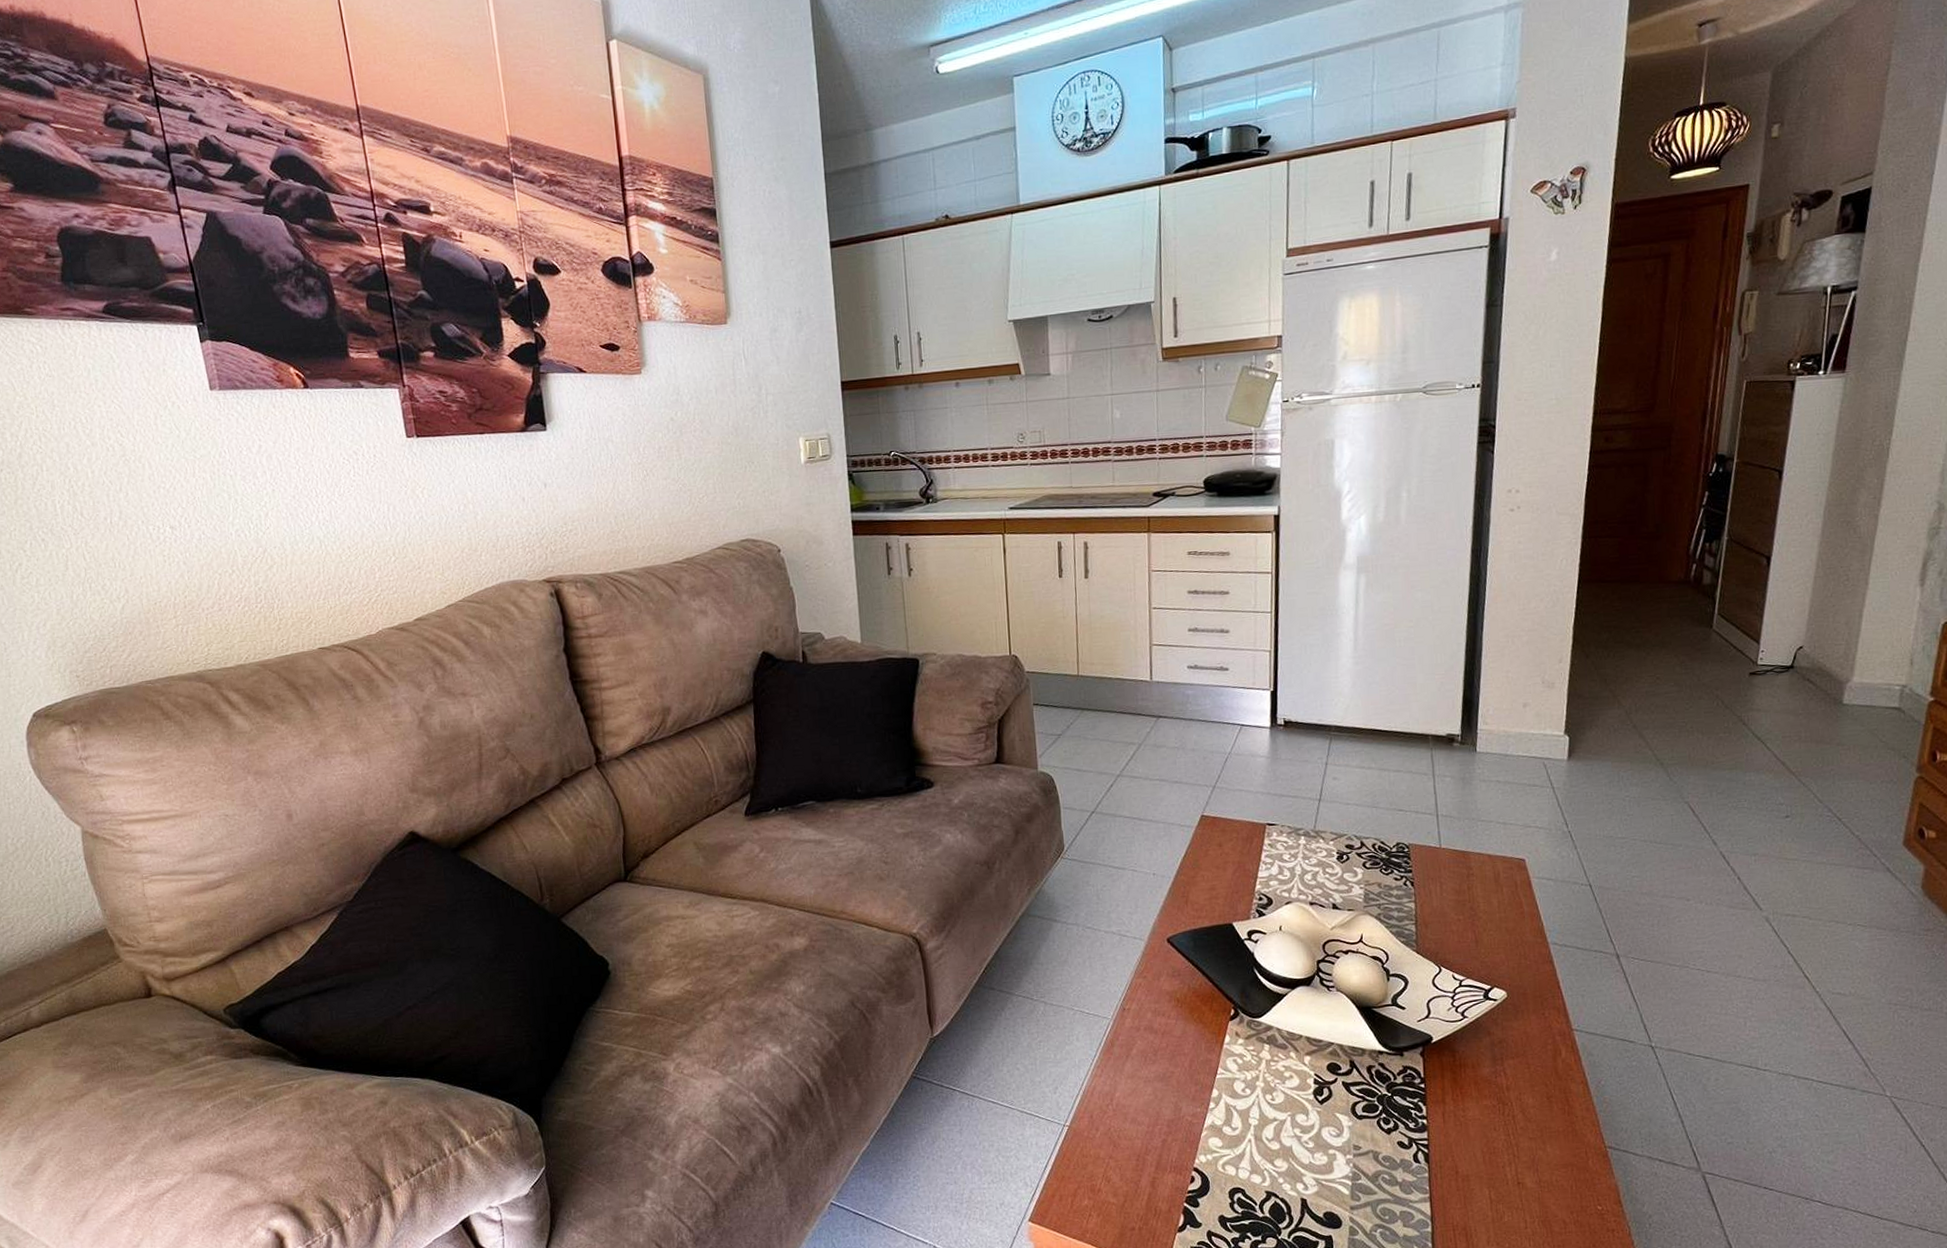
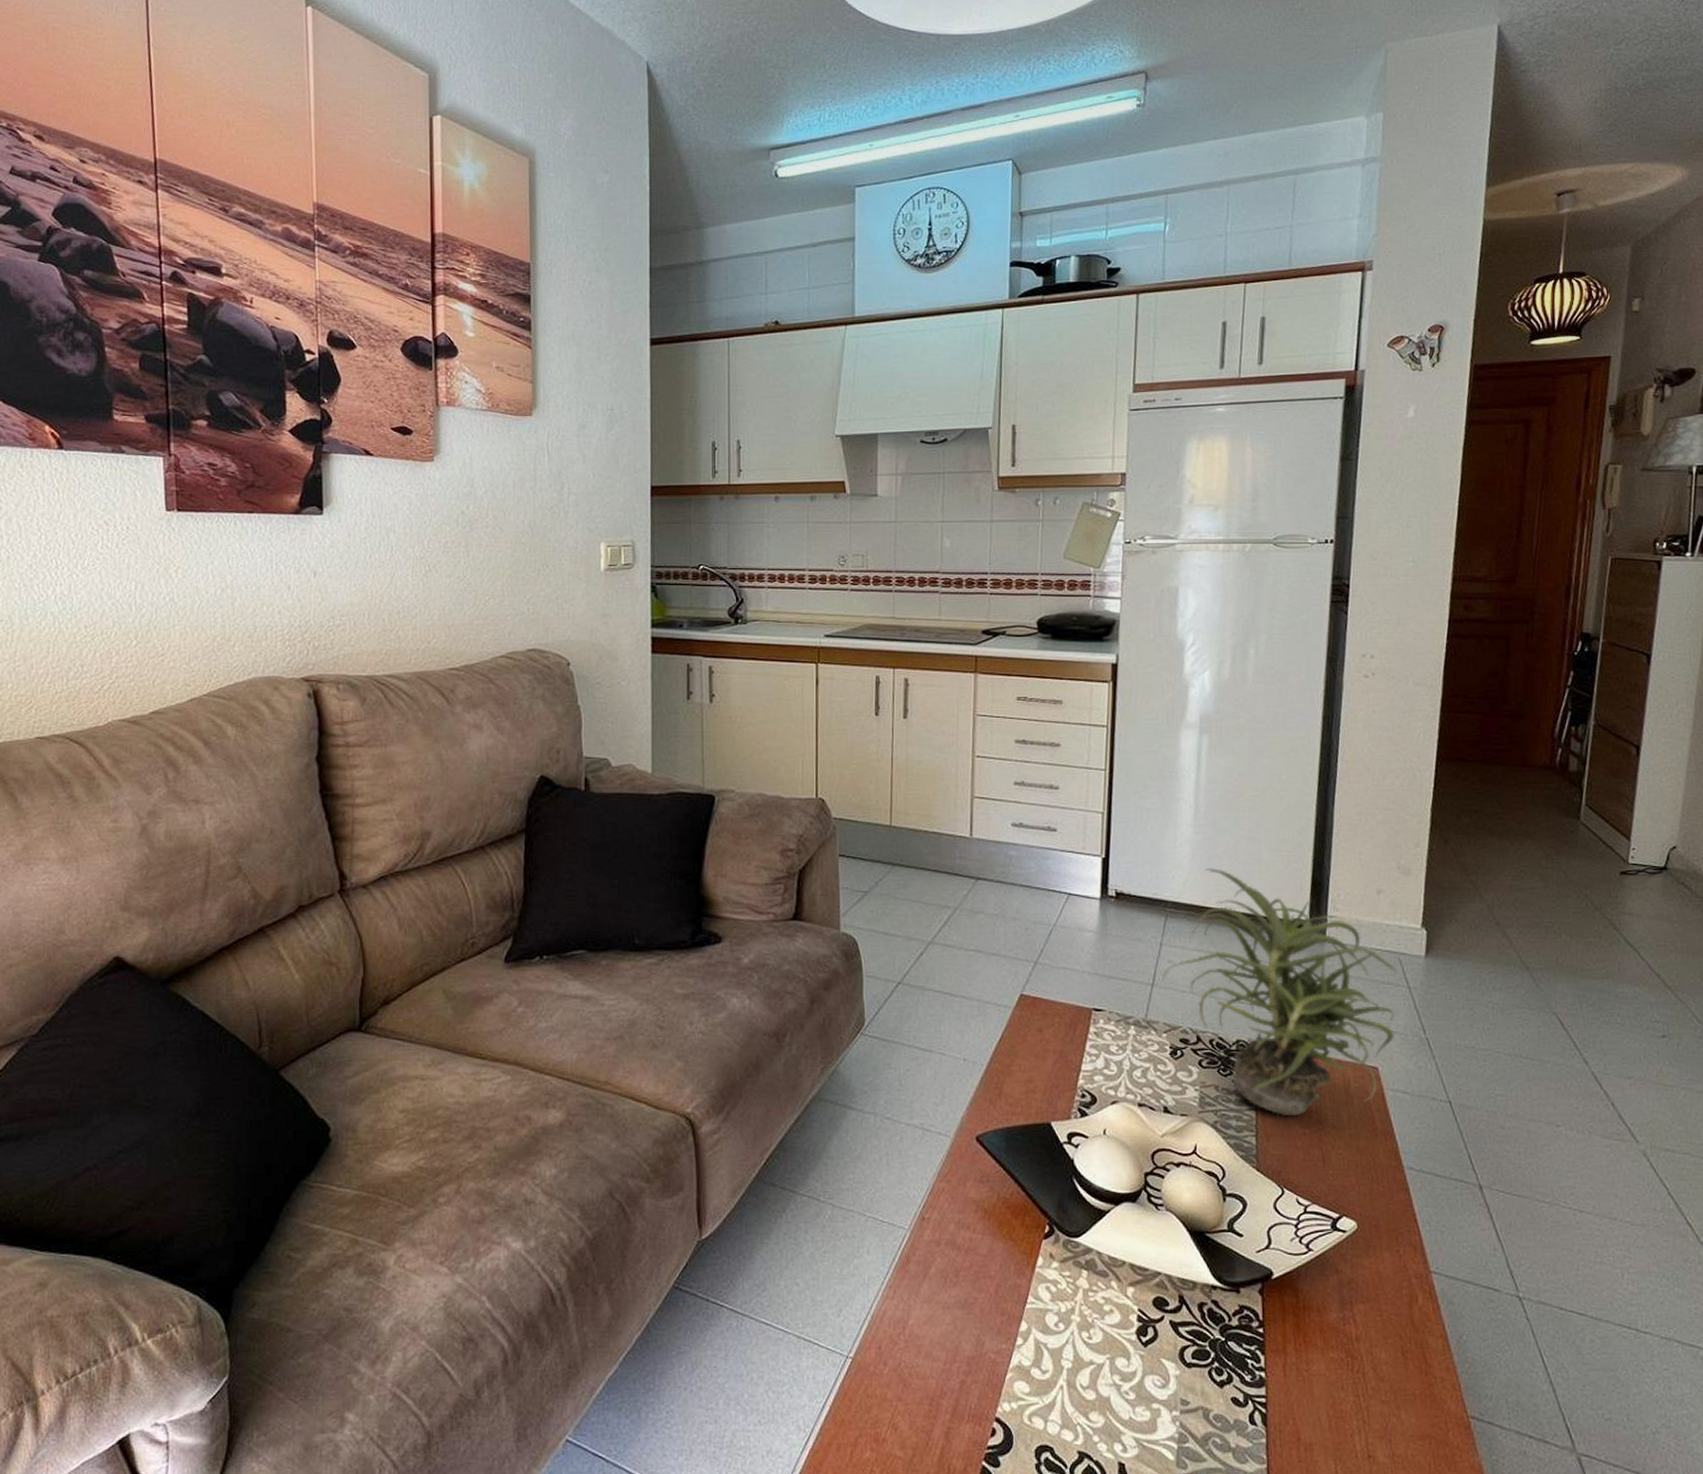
potted plant: none [1328,694,1542,906] -> present [1162,868,1397,1117]

